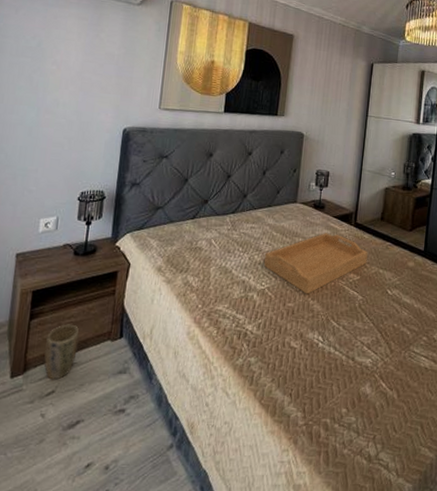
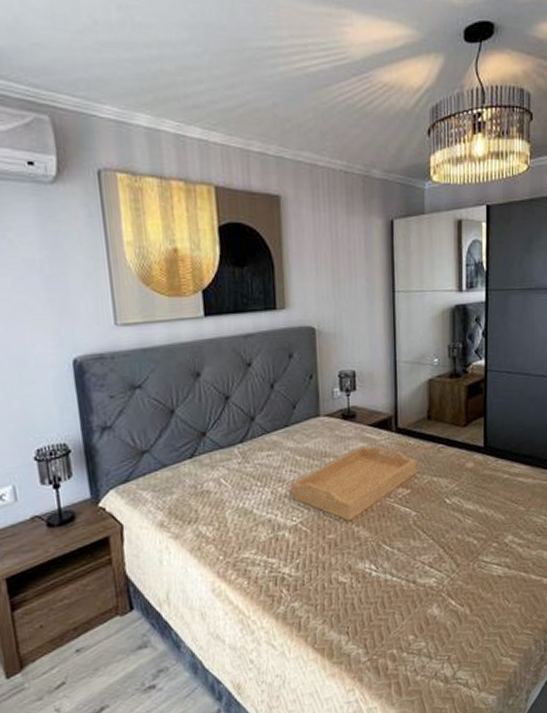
plant pot: present [44,324,79,380] -> none [39,606,82,671]

